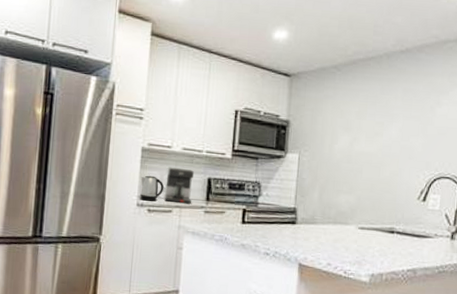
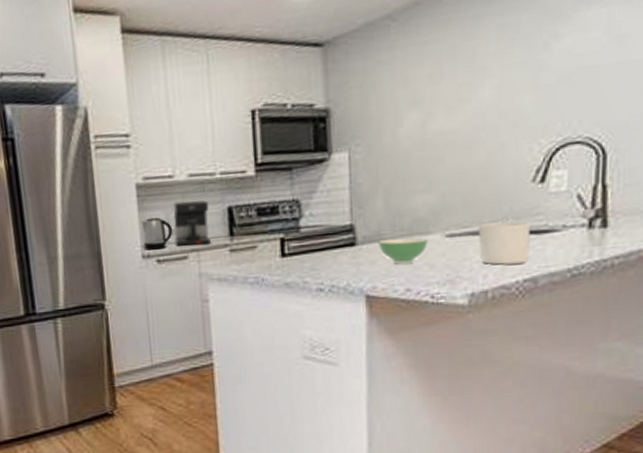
bowl: none [311,223,347,245] -> present [377,237,429,265]
mug: none [379,223,414,257] -> present [479,221,530,265]

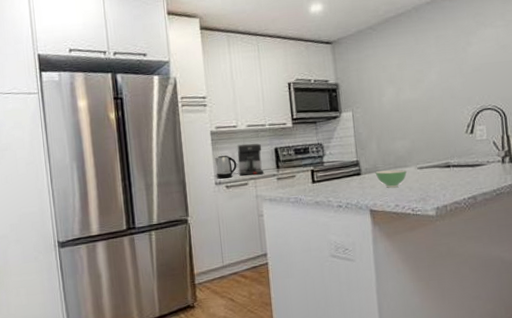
mug: present [479,221,530,265] -> none [437,158,470,188]

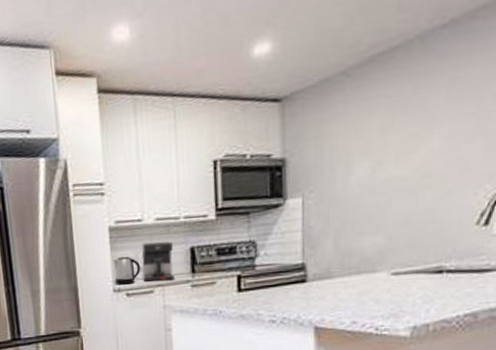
bowl: present [375,169,408,188] -> none [327,275,375,300]

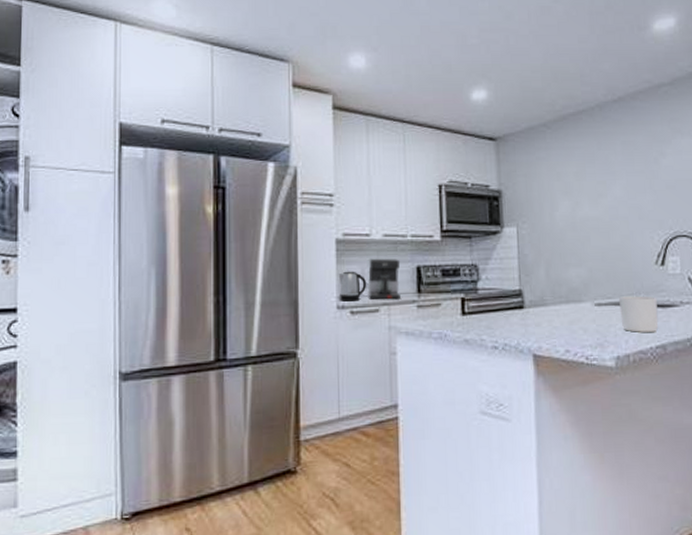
mug: none [422,261,473,301] -> present [619,295,659,332]

